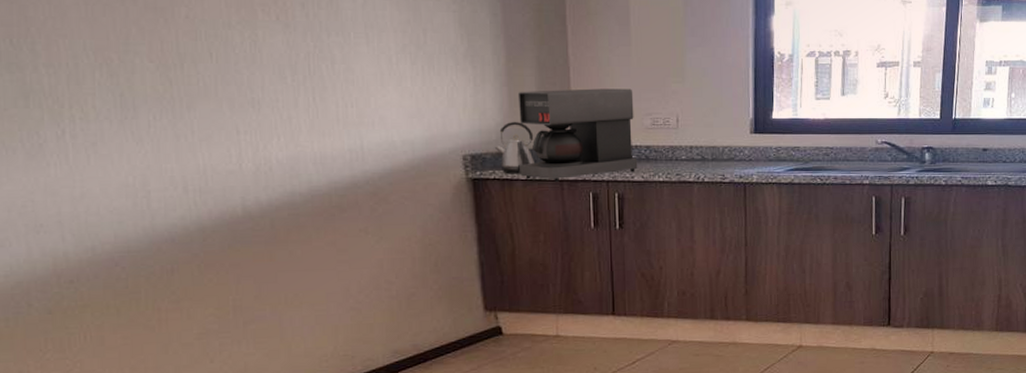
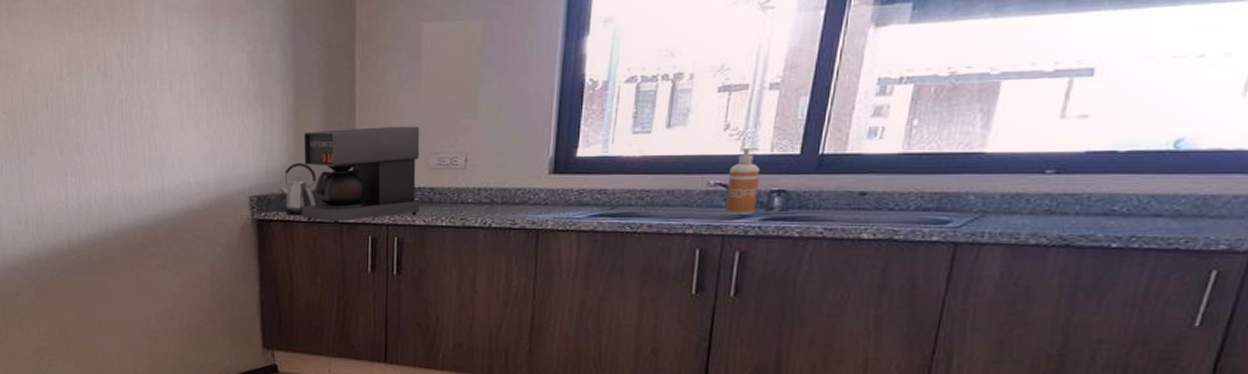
soap dispenser: none [891,113,914,167] -> present [725,148,761,214]

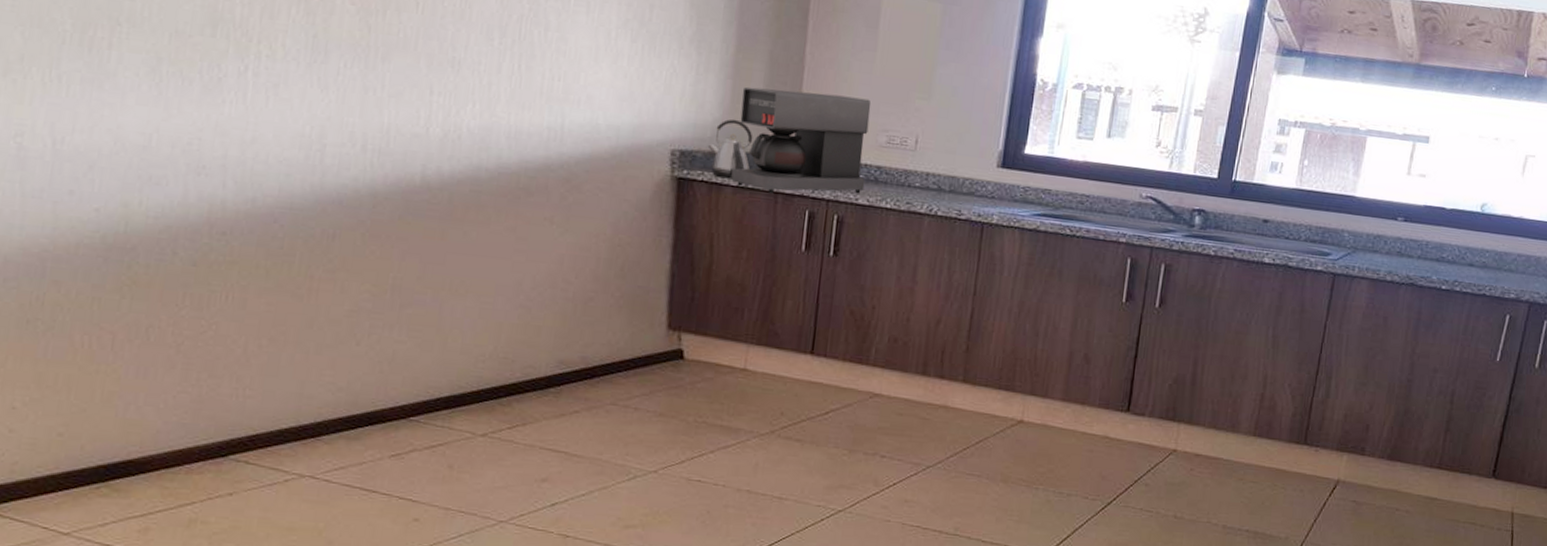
soap dispenser: present [725,148,761,214] -> none [1154,166,1185,230]

